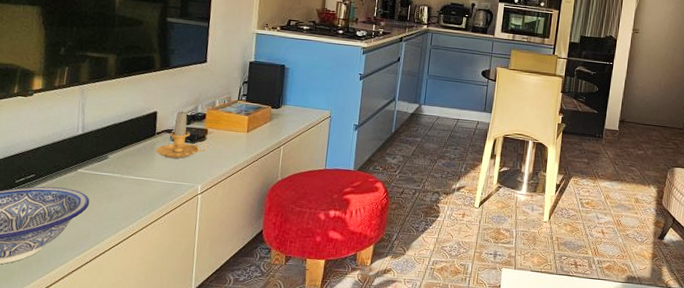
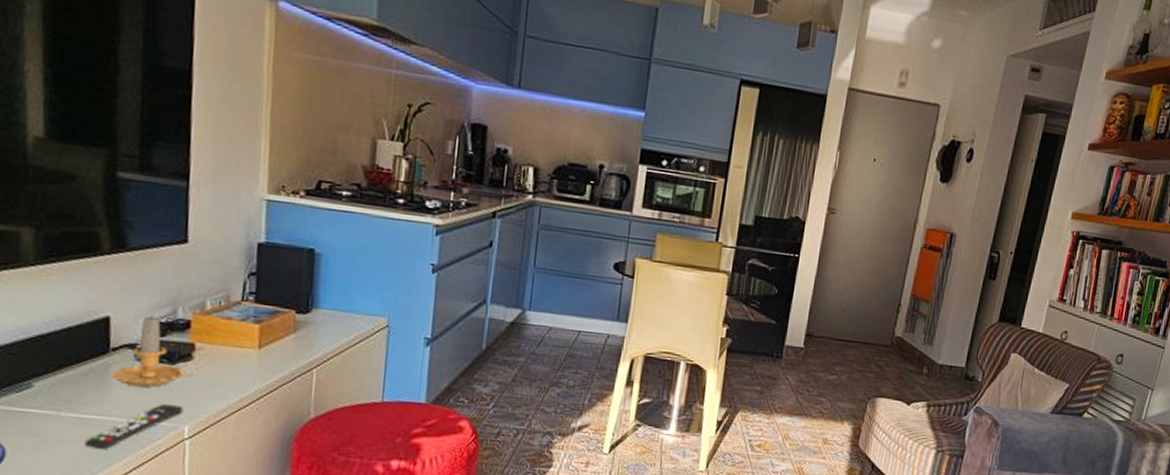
remote control: none [136,170,198,200] -> present [84,404,183,449]

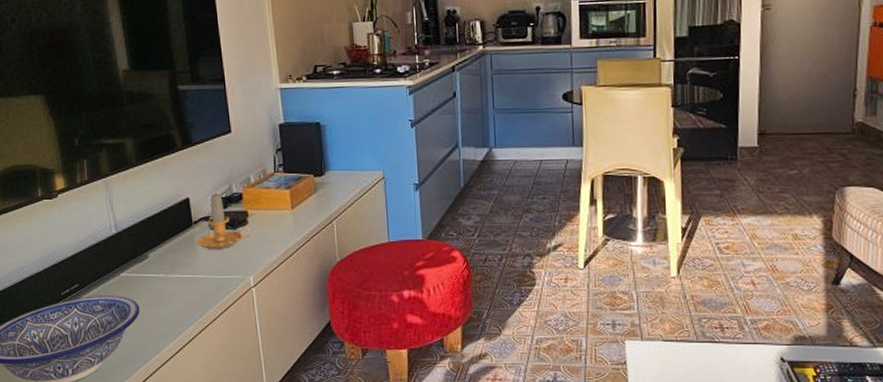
remote control: present [84,404,183,449] -> none [186,261,247,300]

